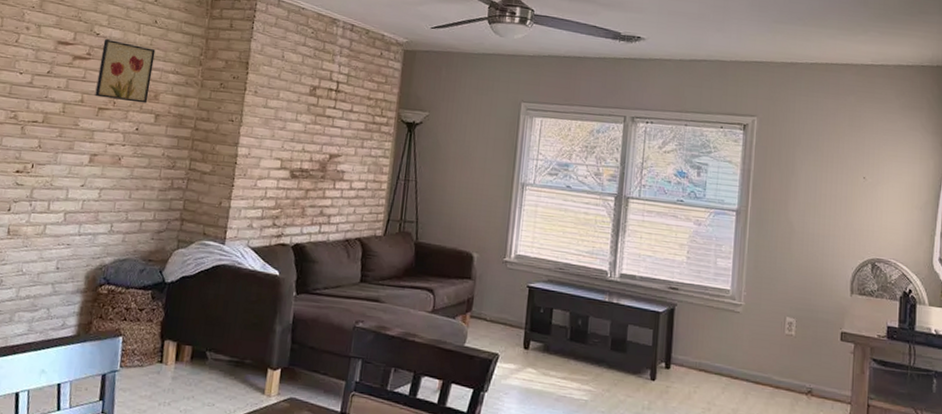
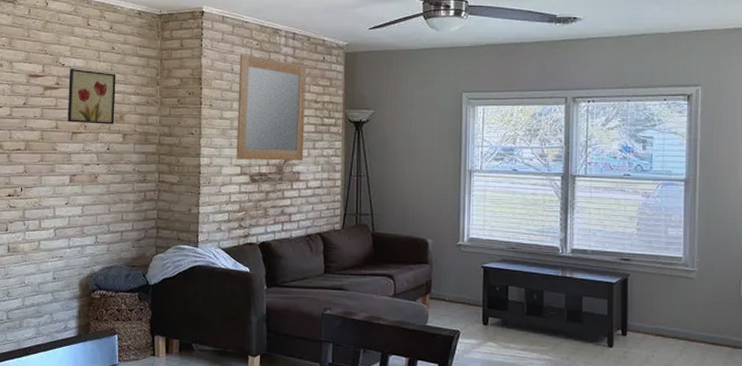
home mirror: none [277,42,362,160] -> present [236,55,306,161]

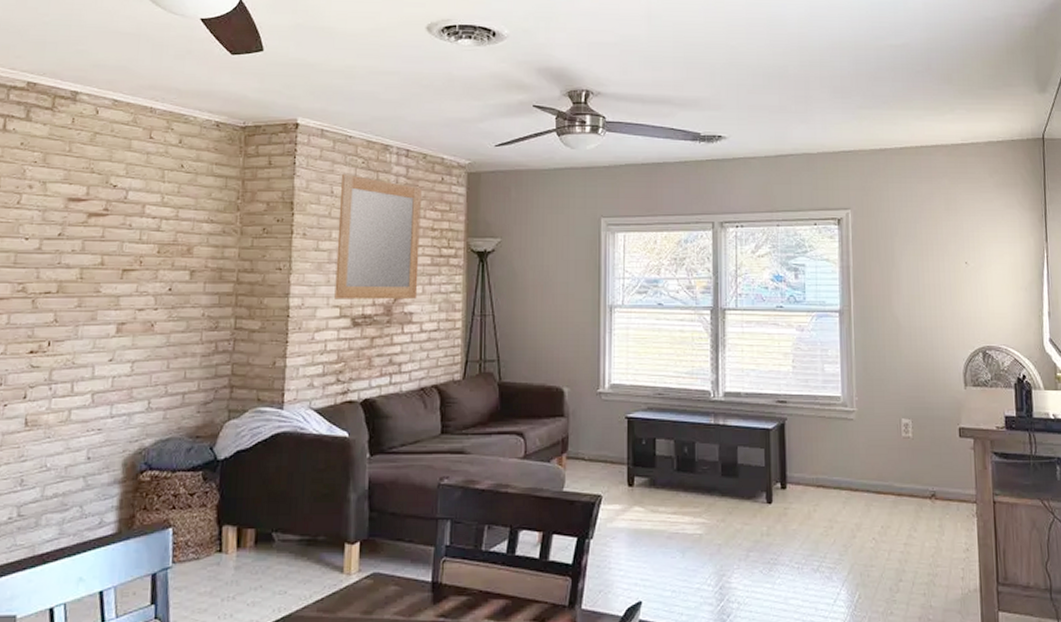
wall art: present [67,68,116,125] -> none [117,190,185,259]

